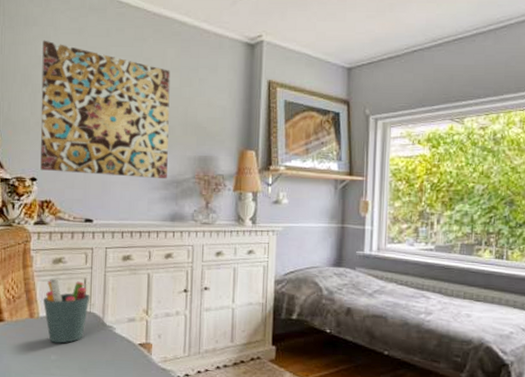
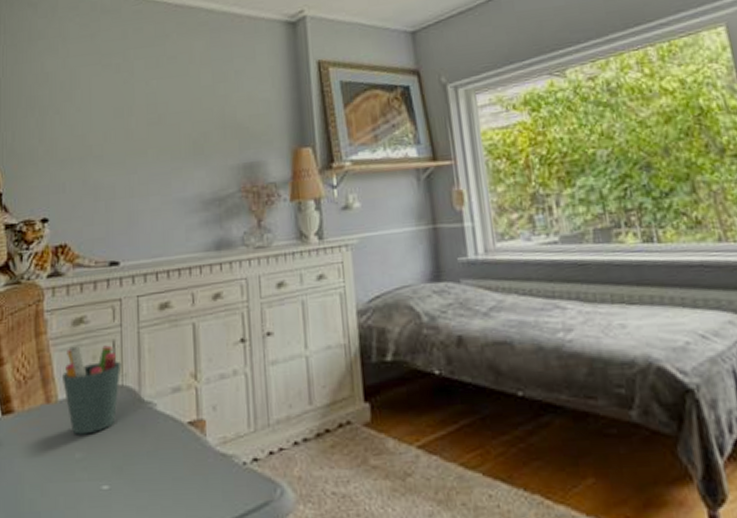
wall art: present [40,40,170,180] -> none [50,53,207,208]

